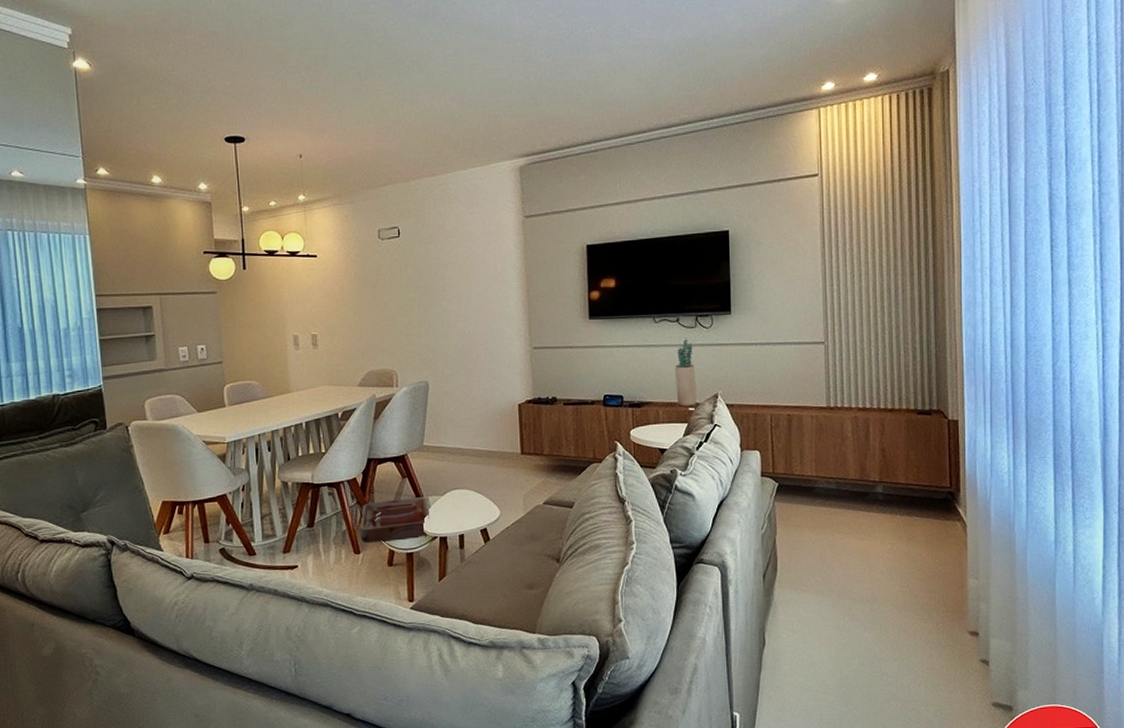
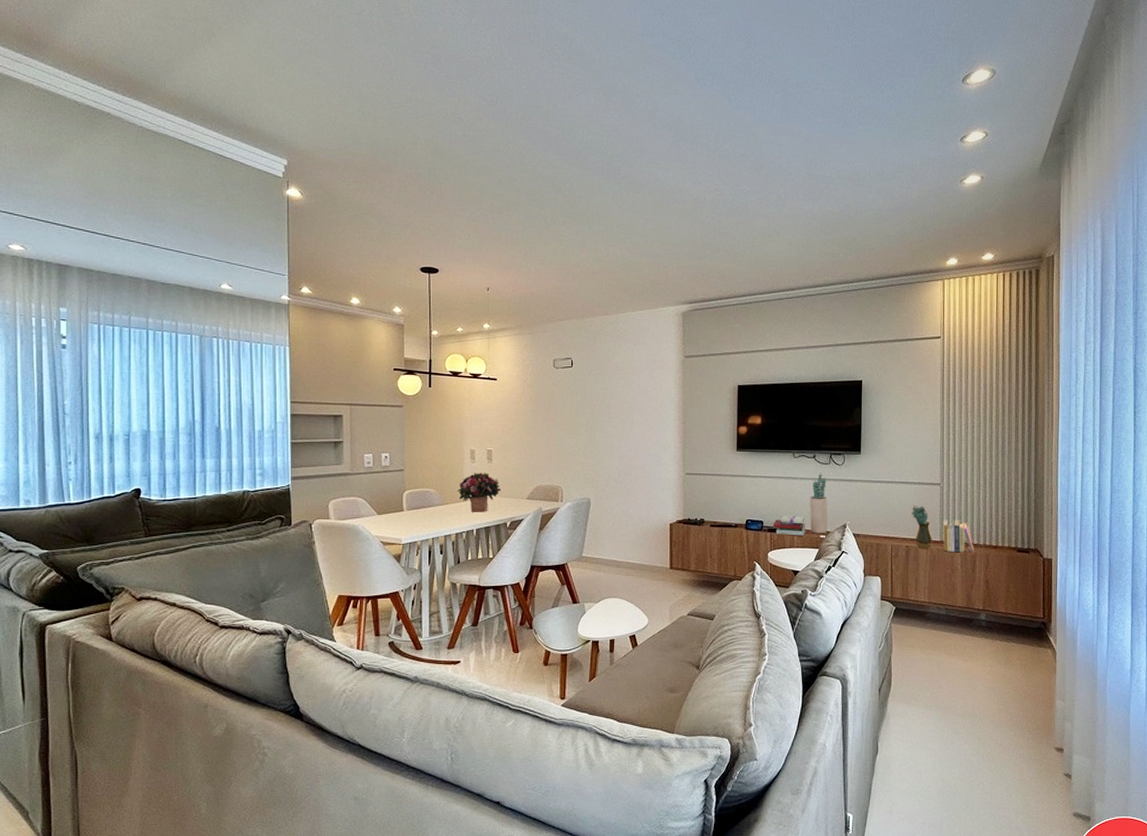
bouquet: none [282,359,330,404] -> present [457,472,502,512]
decorative tray: present [360,497,429,544] -> none [520,604,584,644]
books: none [635,387,672,411] -> present [773,515,806,537]
vase: none [792,367,818,417] -> present [911,505,932,549]
books: none [829,383,867,420] -> present [943,520,974,554]

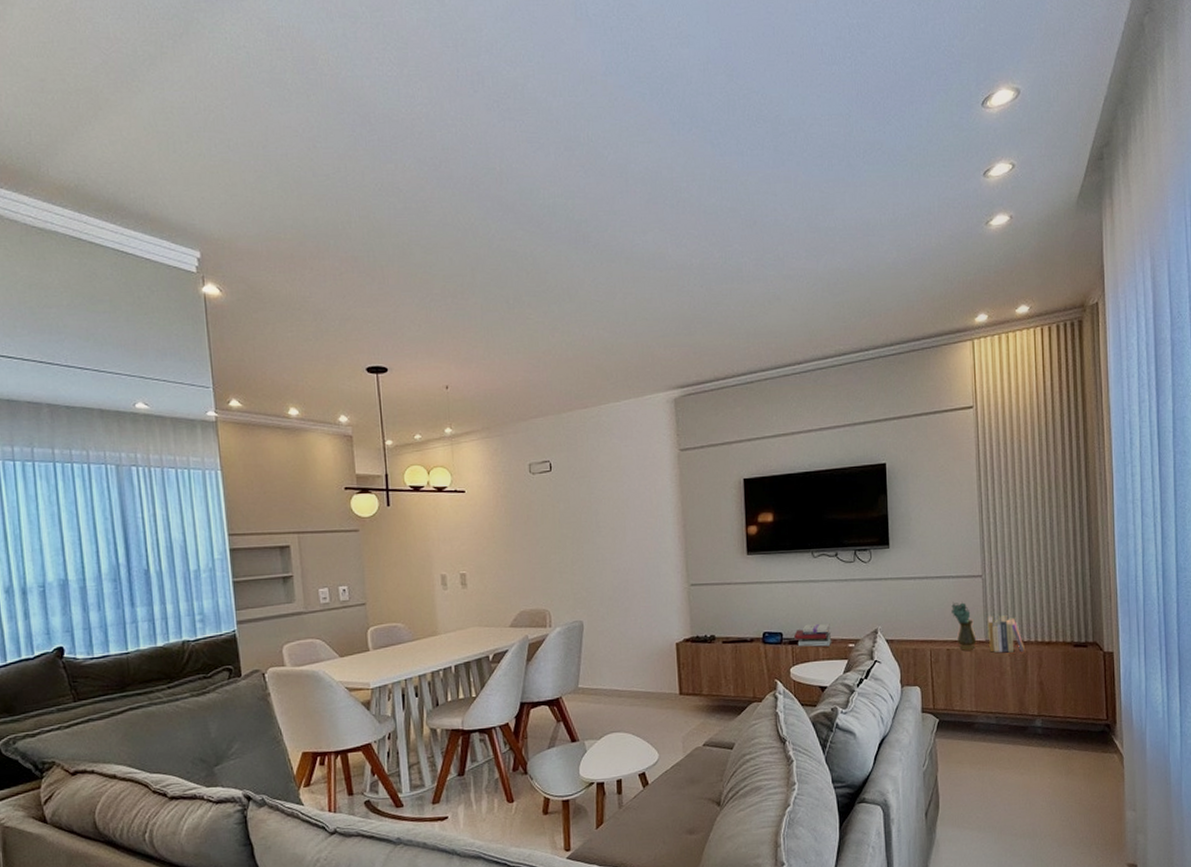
bouquet: present [457,472,502,512] -> none [429,599,480,646]
vase: present [809,473,828,534] -> none [833,572,857,643]

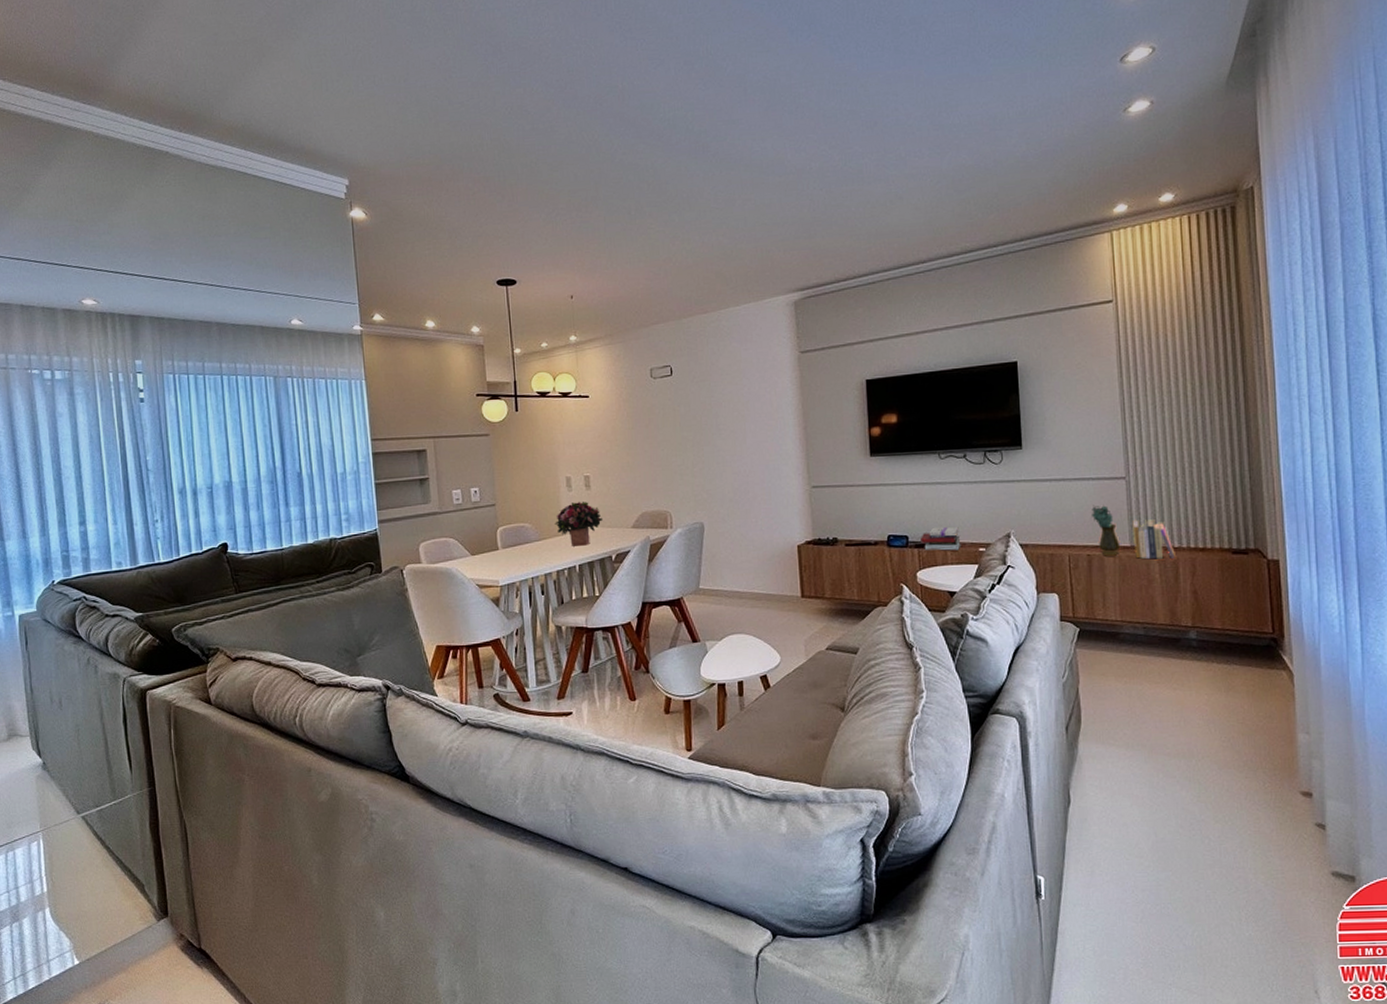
bouquet: none [429,599,480,646] -> present [555,501,603,546]

